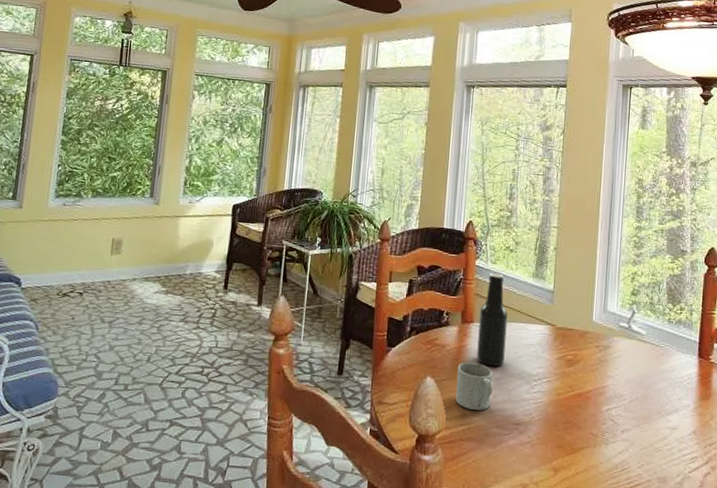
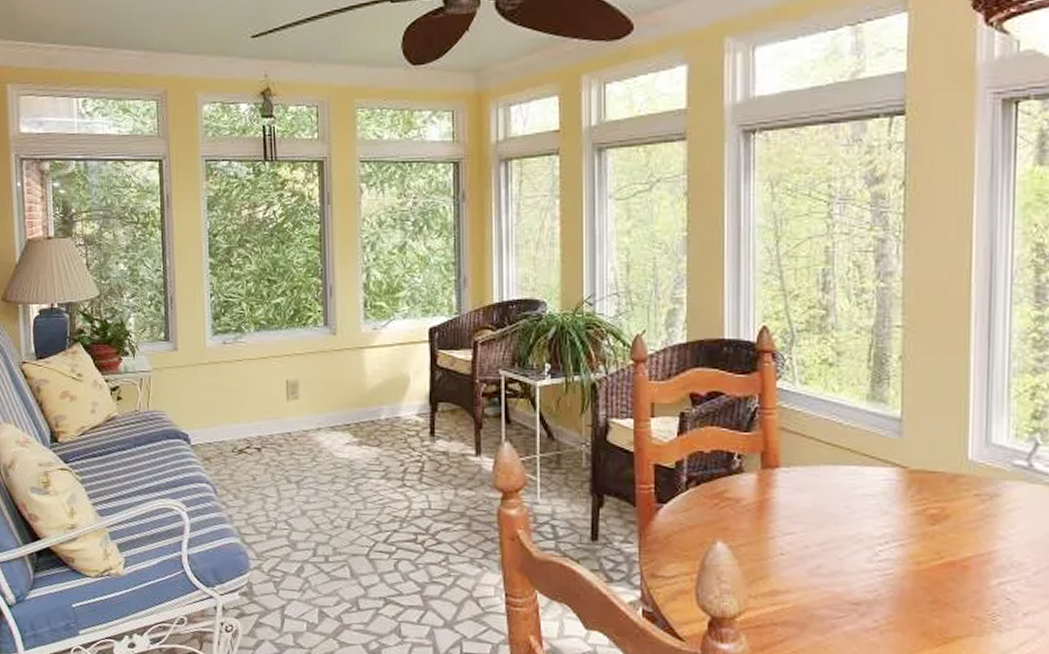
mug: present [455,361,493,411] -> none [760,520,815,586]
beer bottle: present [476,273,508,366] -> none [788,397,831,526]

